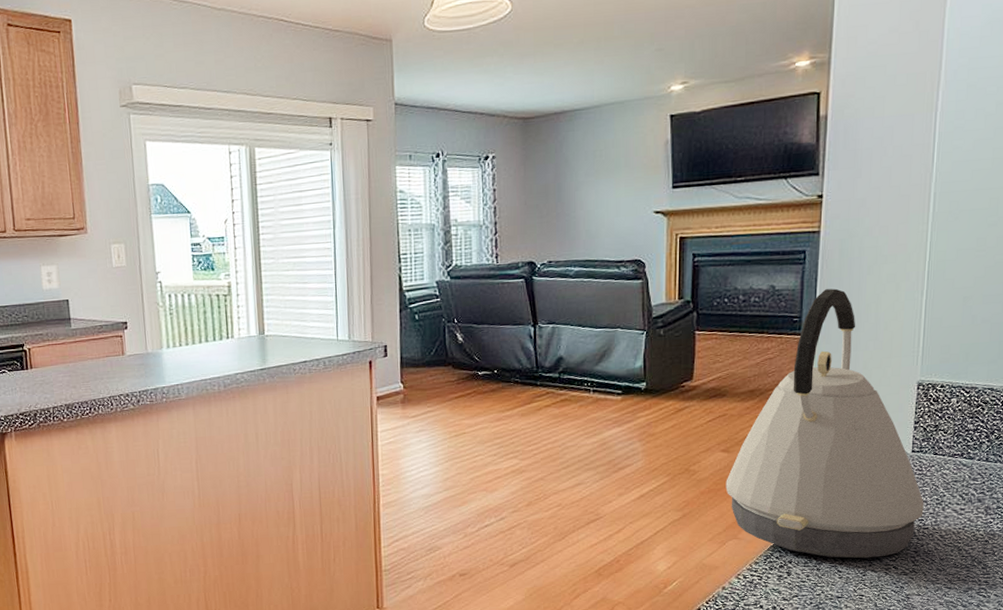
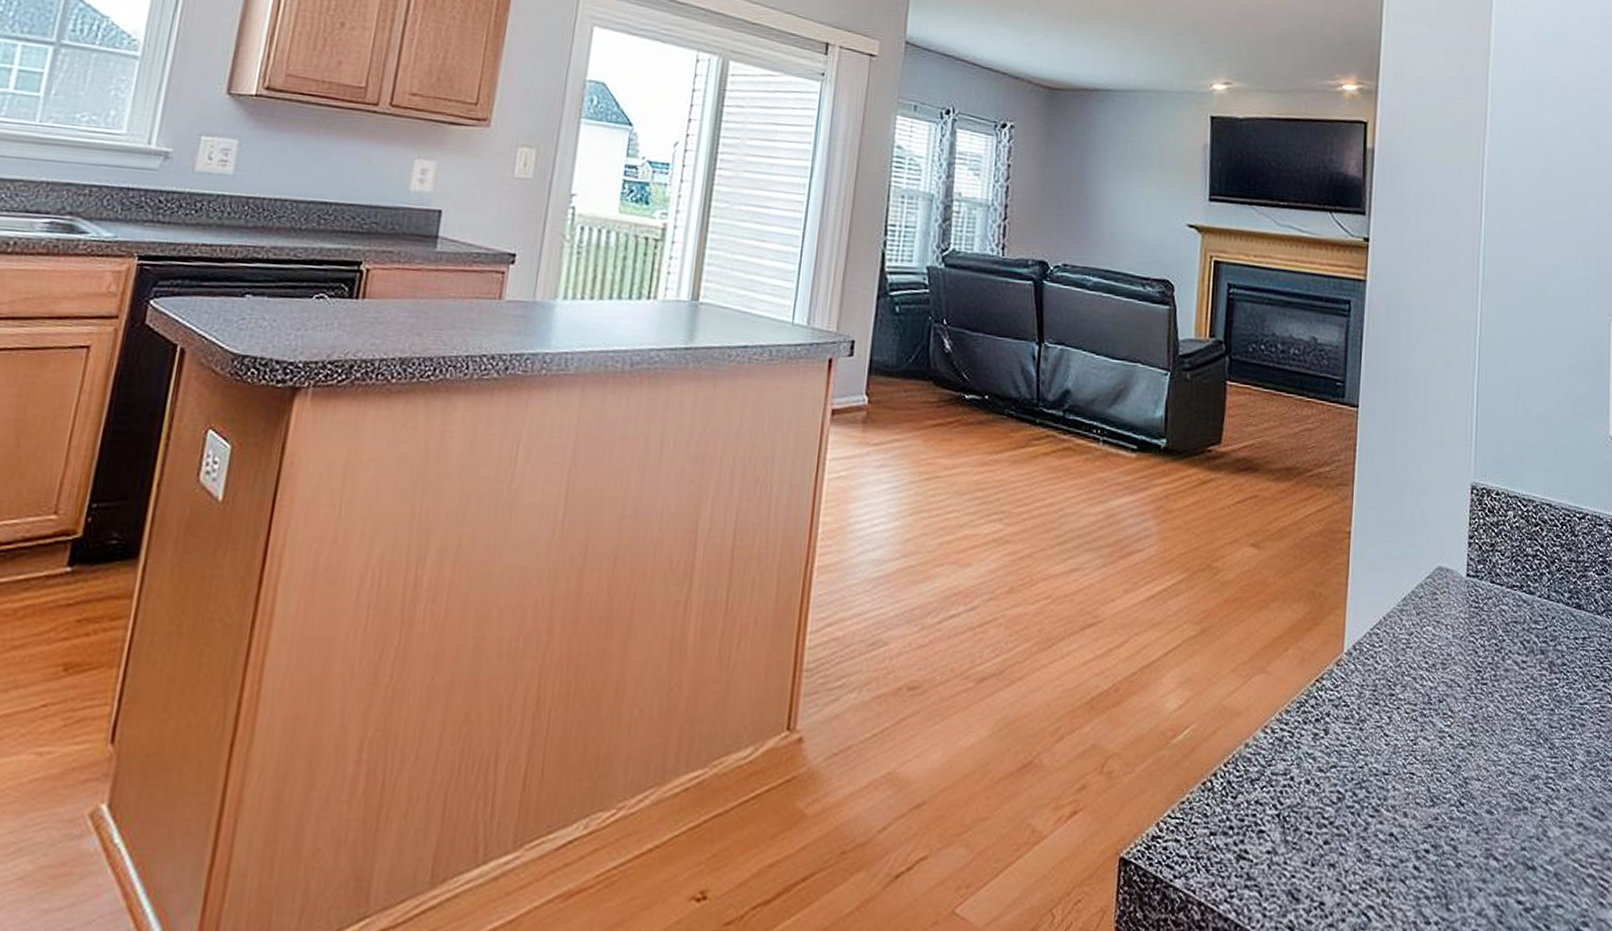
kettle: present [725,288,924,559] -> none [1254,351,1482,719]

